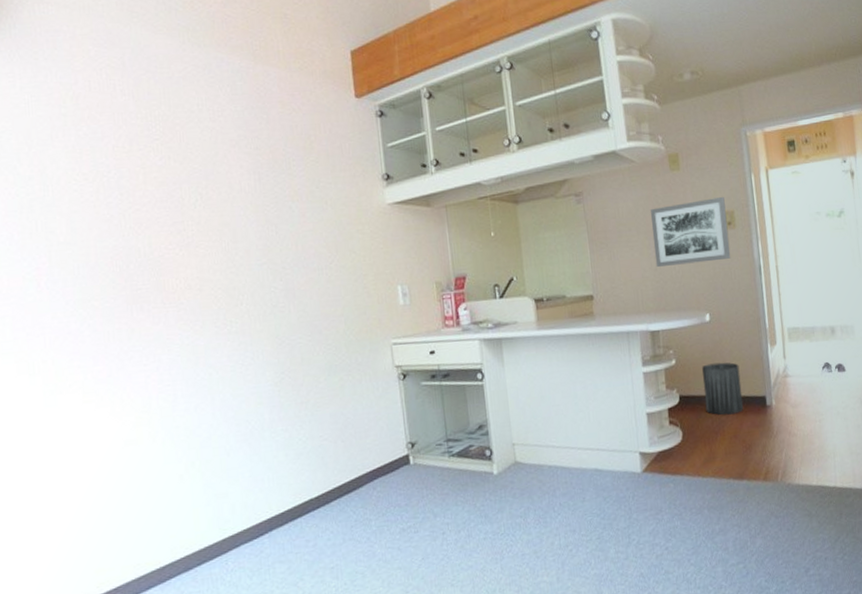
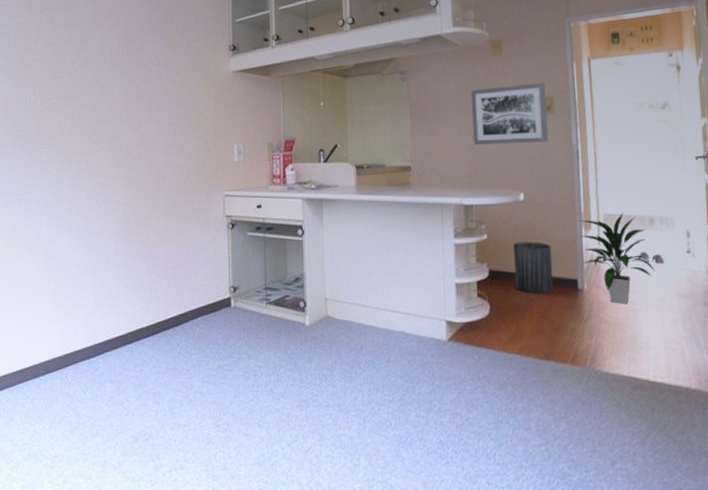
indoor plant: none [765,324,838,416] -> present [579,212,655,304]

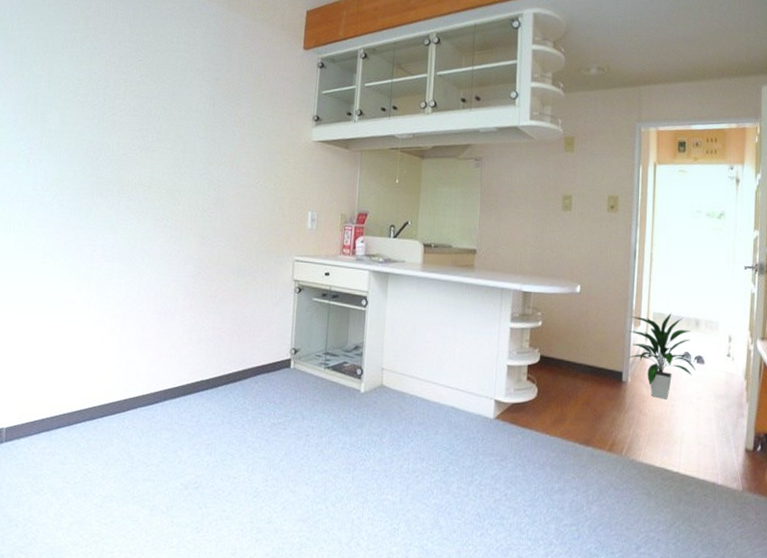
wall art: present [471,82,549,144] -> none [538,181,611,239]
trash can: present [513,241,554,294] -> none [563,331,601,383]

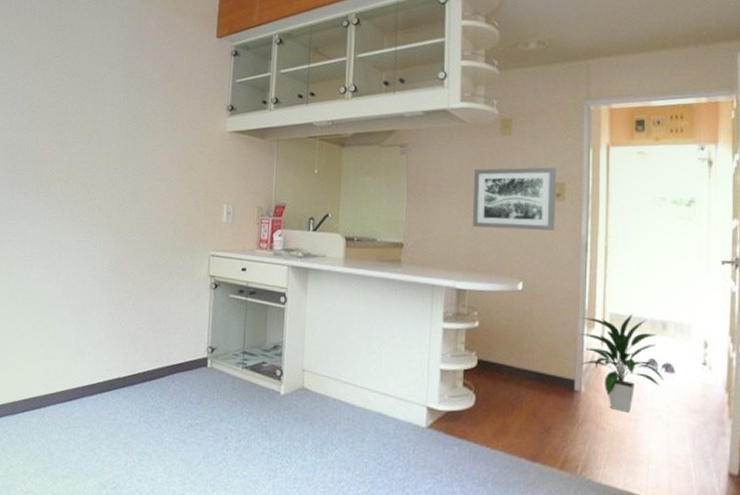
wall art: none [538,181,611,239] -> present [472,167,556,231]

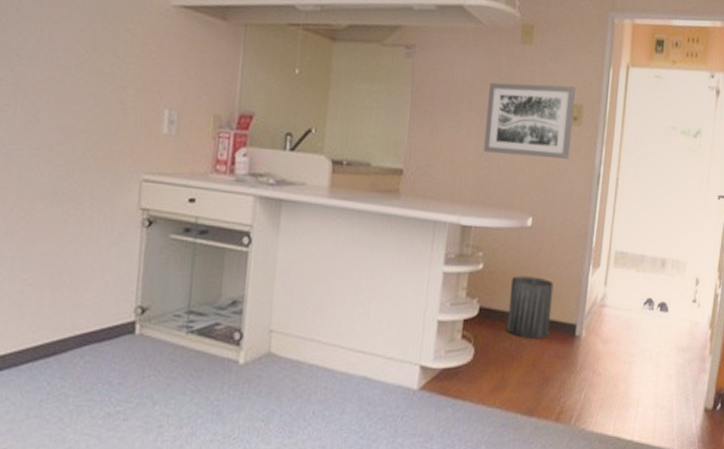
trash can: none [505,333,548,392] -> present [506,275,554,339]
indoor plant: present [581,313,664,413] -> none [584,251,658,355]

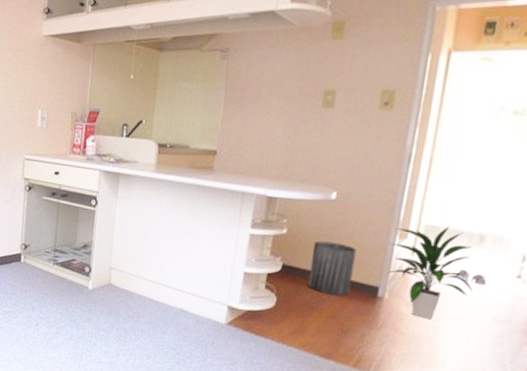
wall art: present [483,82,575,159] -> none [290,73,388,141]
indoor plant: none [584,251,658,355] -> present [388,225,473,320]

